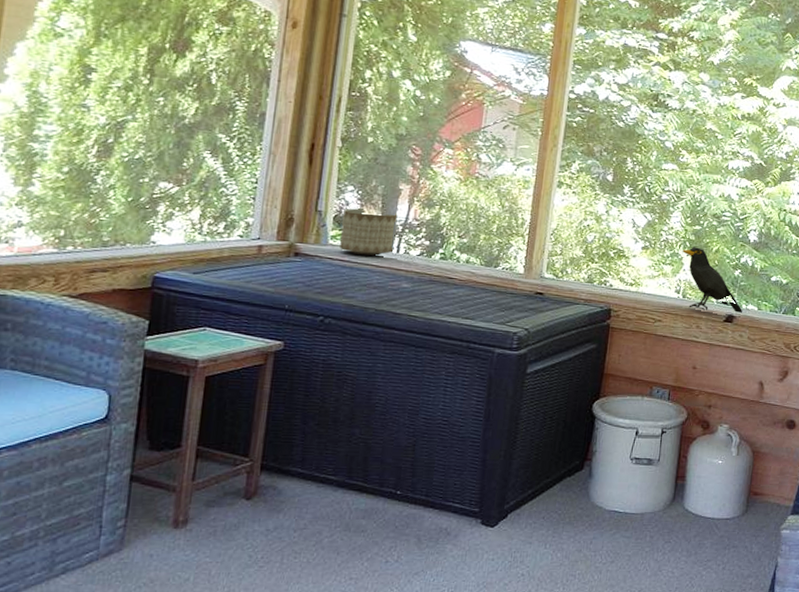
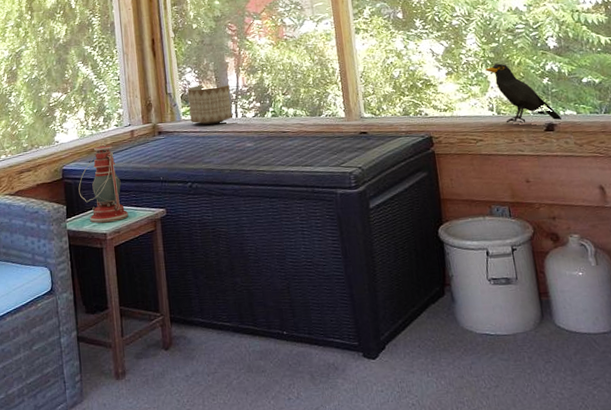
lantern: none [171,251,234,348] -> present [78,141,129,224]

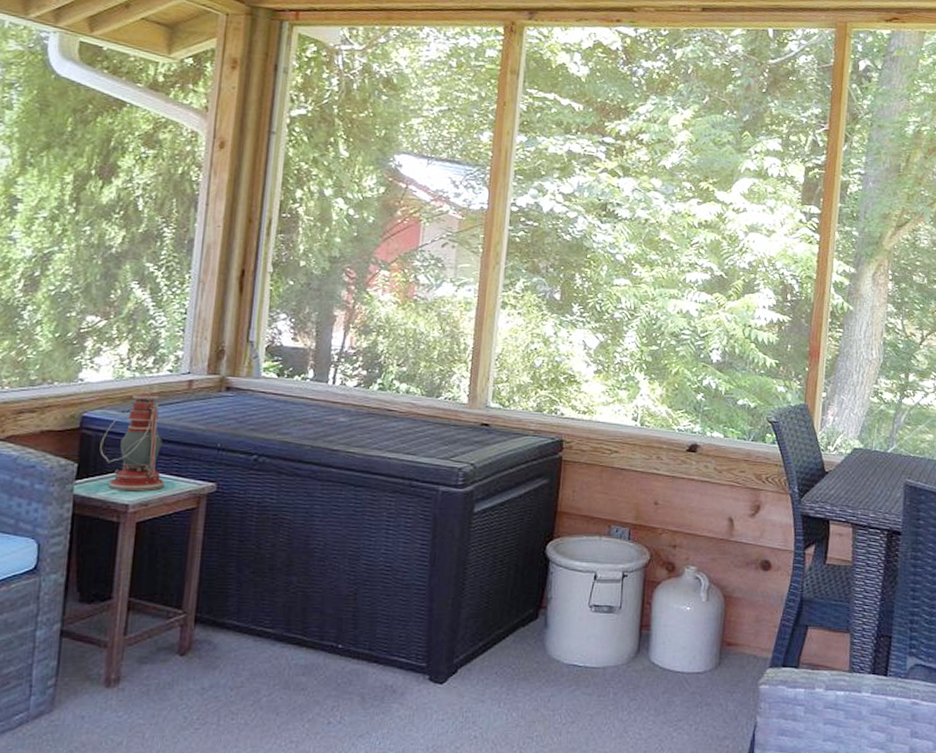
planter: present [187,83,232,126] -> none [273,337,333,389]
decorative bird: present [485,63,562,124] -> none [638,368,707,442]

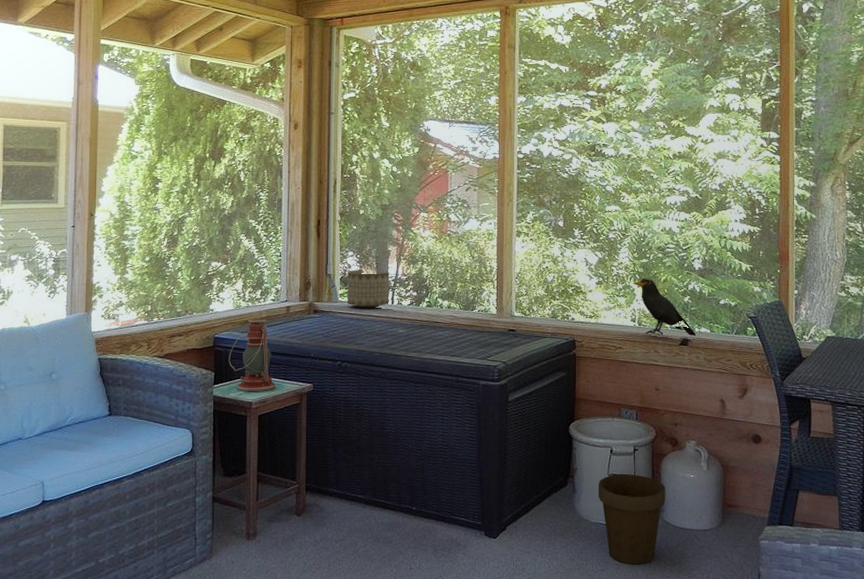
planter: none [273,337,333,389] -> present [347,270,389,309]
flowerpot: none [574,605,656,715] -> present [598,474,666,565]
decorative bird: none [638,368,707,442] -> present [633,277,696,337]

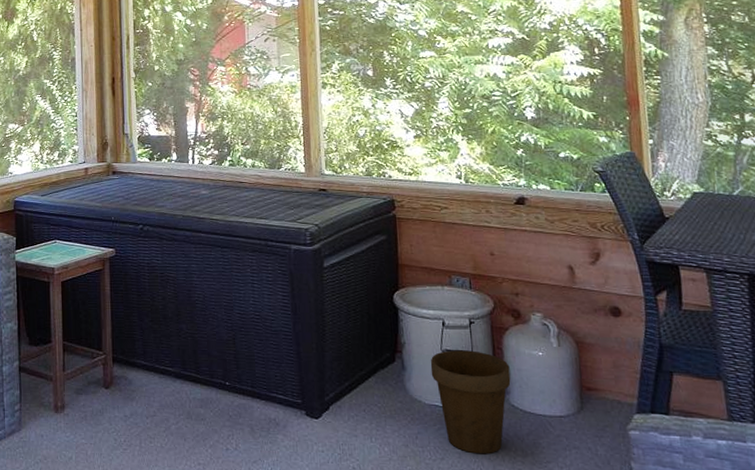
lantern: present [229,313,276,392] -> none [29,176,77,258]
planter: present [347,270,389,309] -> none [145,128,189,169]
decorative bird: present [633,277,696,337] -> none [456,129,533,195]

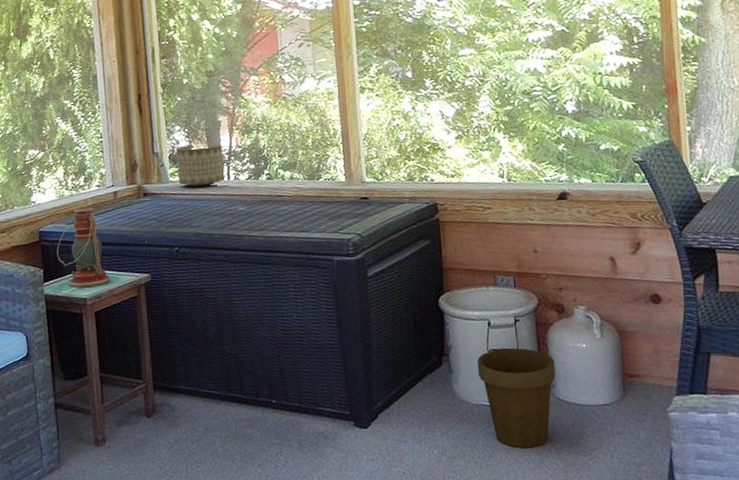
lantern: none [29,176,77,258] -> present [56,202,111,288]
planter: none [145,128,189,169] -> present [176,143,224,188]

